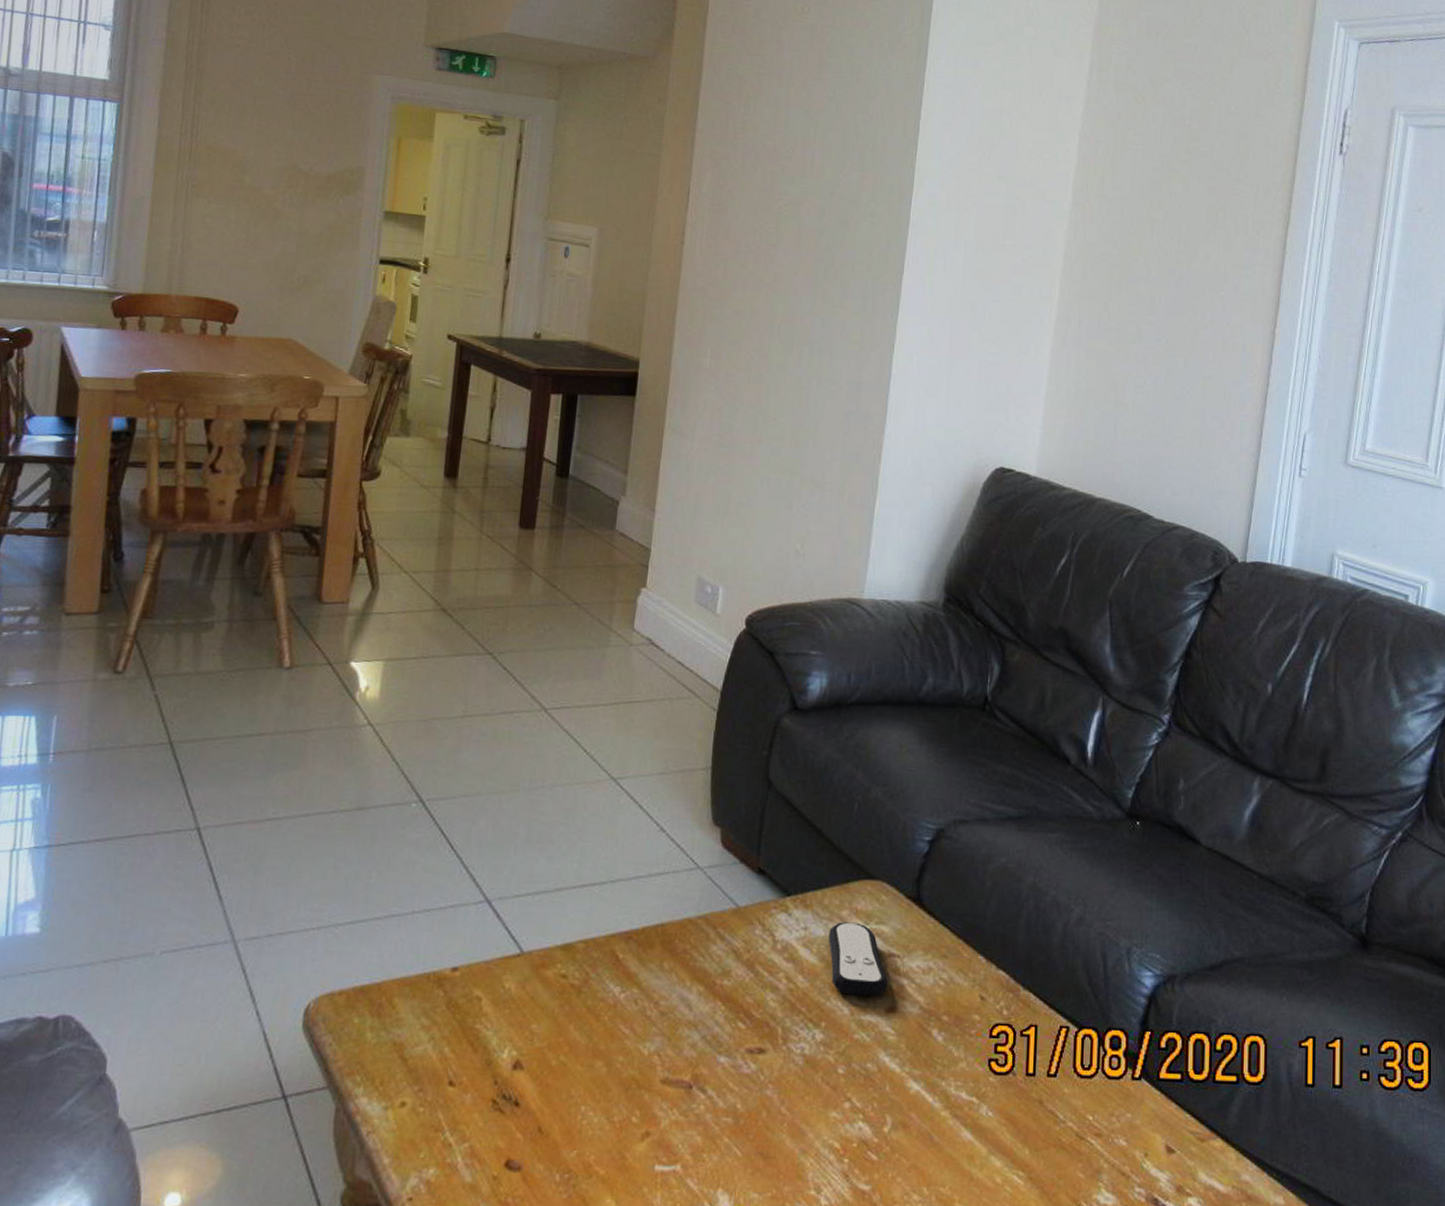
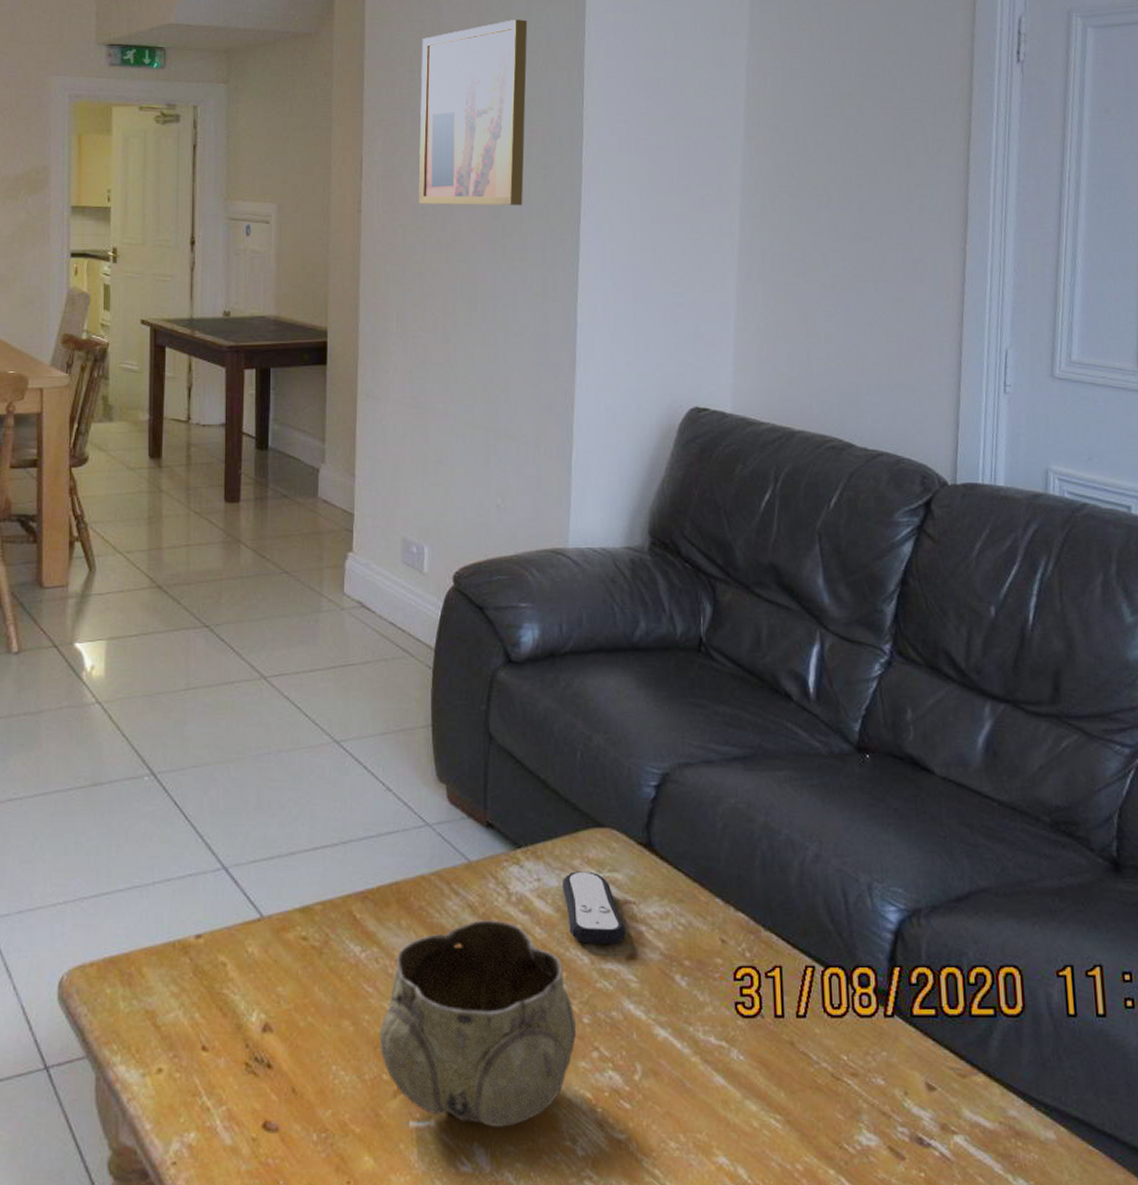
decorative bowl: none [631,966,830,1174] -> present [380,920,576,1127]
wall art: none [743,63,868,252] -> present [418,20,528,206]

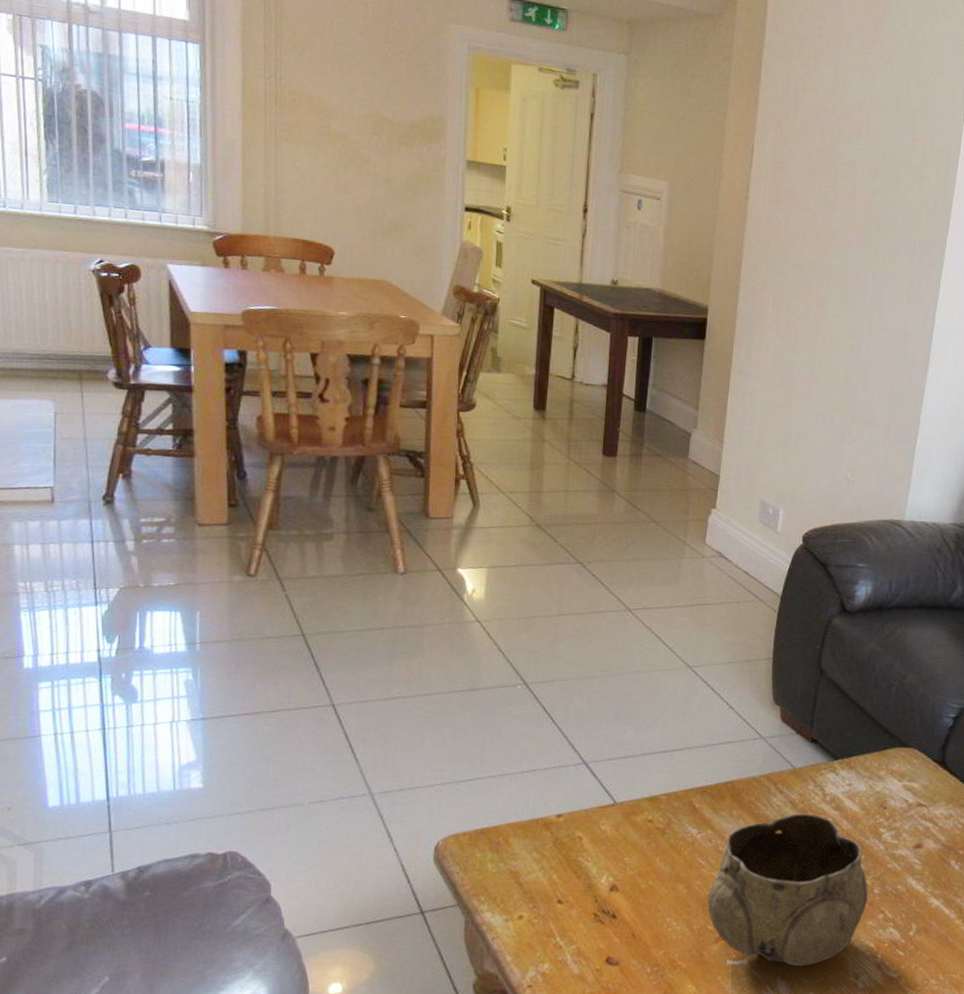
wall art: present [418,20,528,206] -> none [803,27,922,211]
remote control: present [561,871,626,945] -> none [868,780,916,837]

